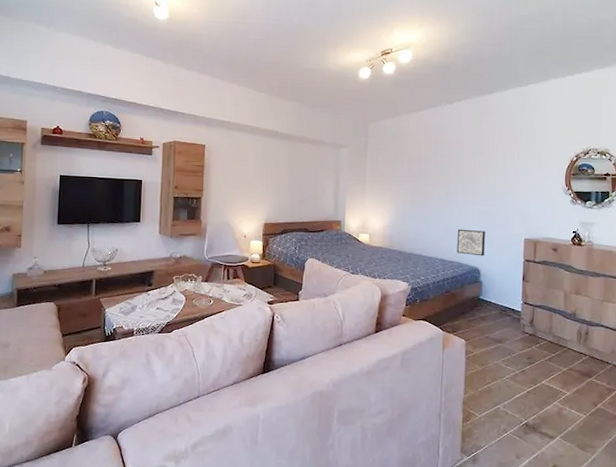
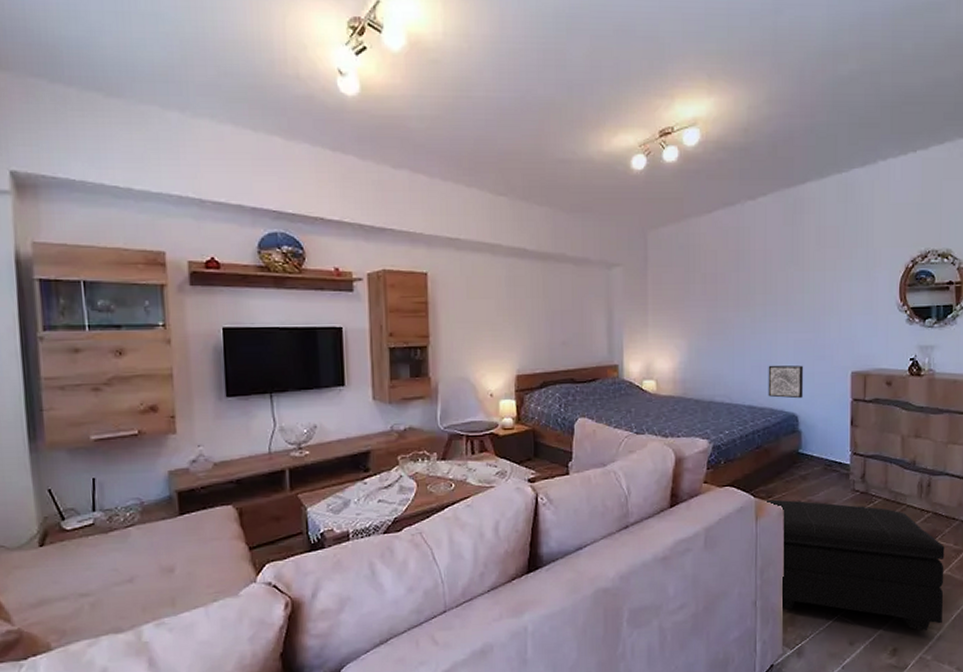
footstool: none [450,333,599,453] -> present [764,499,945,631]

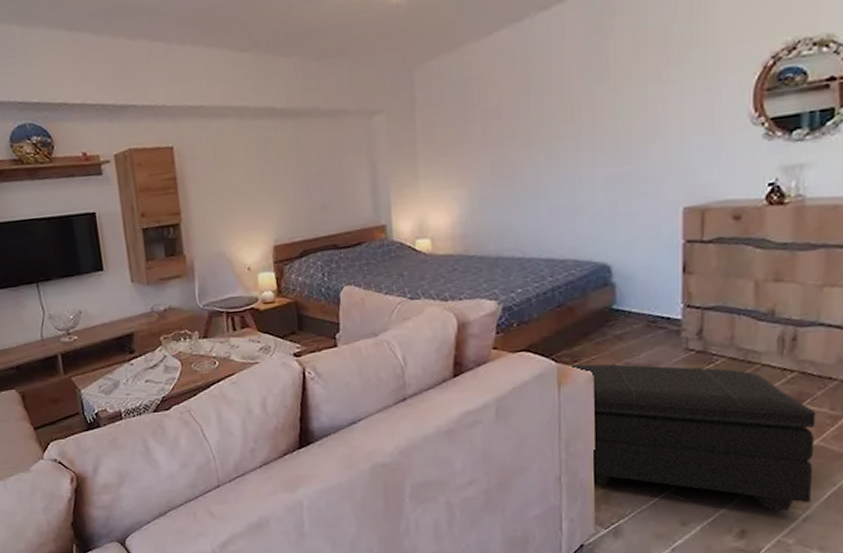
wall art: present [768,365,803,399] -> none [570,205,617,247]

